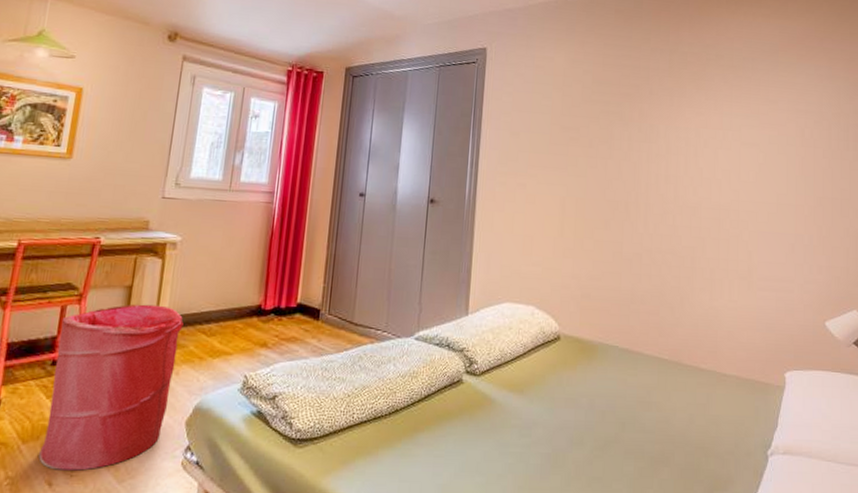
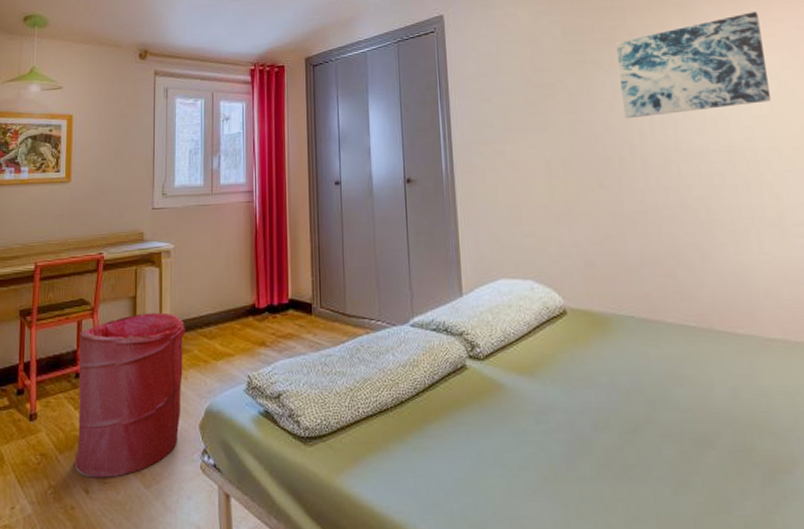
wall art: none [635,90,758,171] -> present [616,12,772,119]

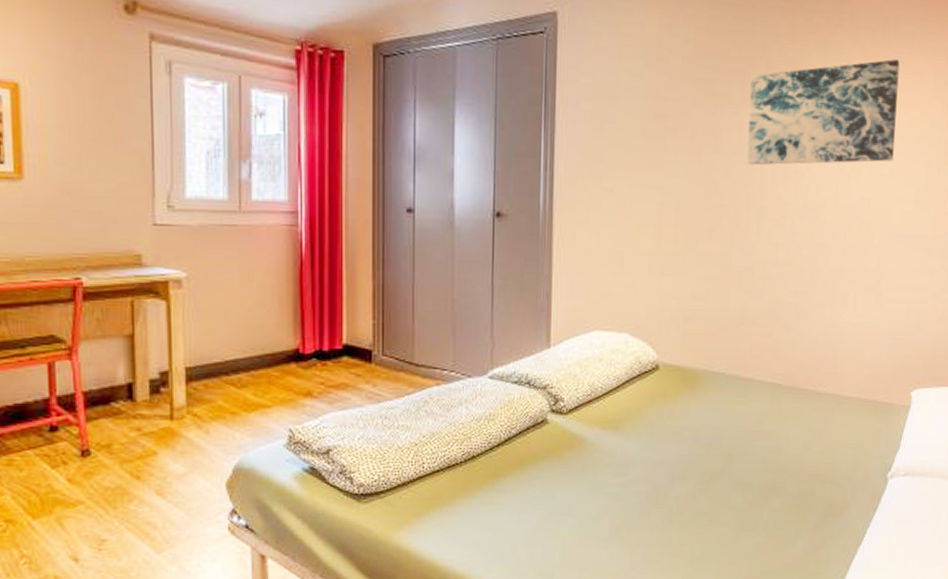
laundry hamper: present [75,312,186,478] -> none [52,355,206,545]

